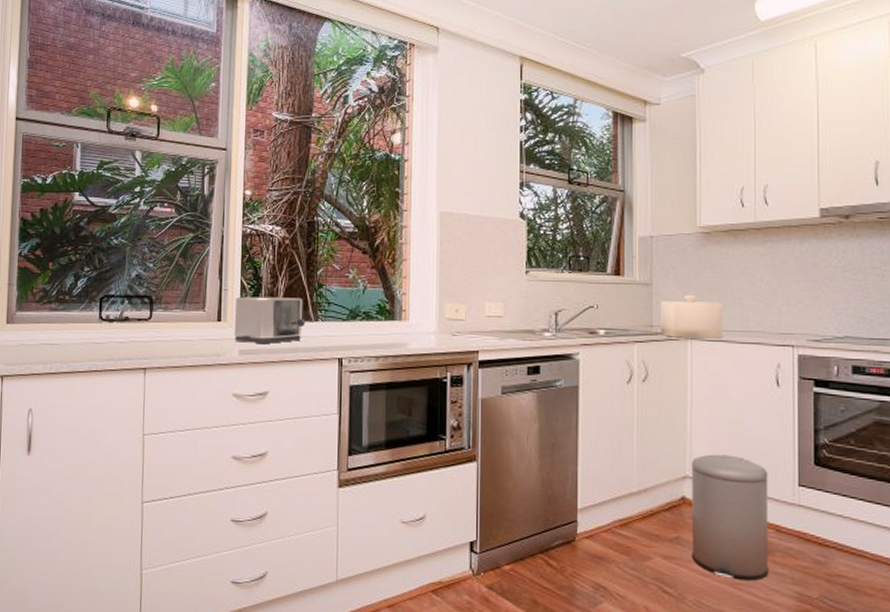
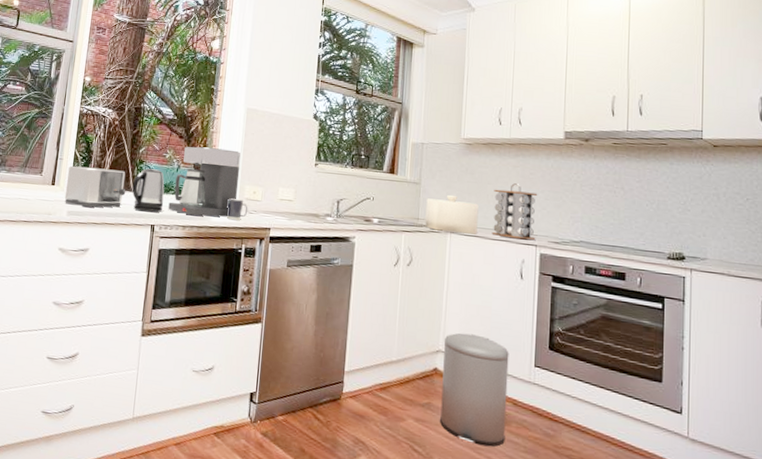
kettle: none [312,293,351,344] -> present [132,168,165,213]
coffee maker: none [356,262,438,344] -> present [168,146,241,217]
mug: none [425,320,451,344] -> present [226,198,248,220]
spice rack: none [739,275,792,342] -> present [491,183,538,241]

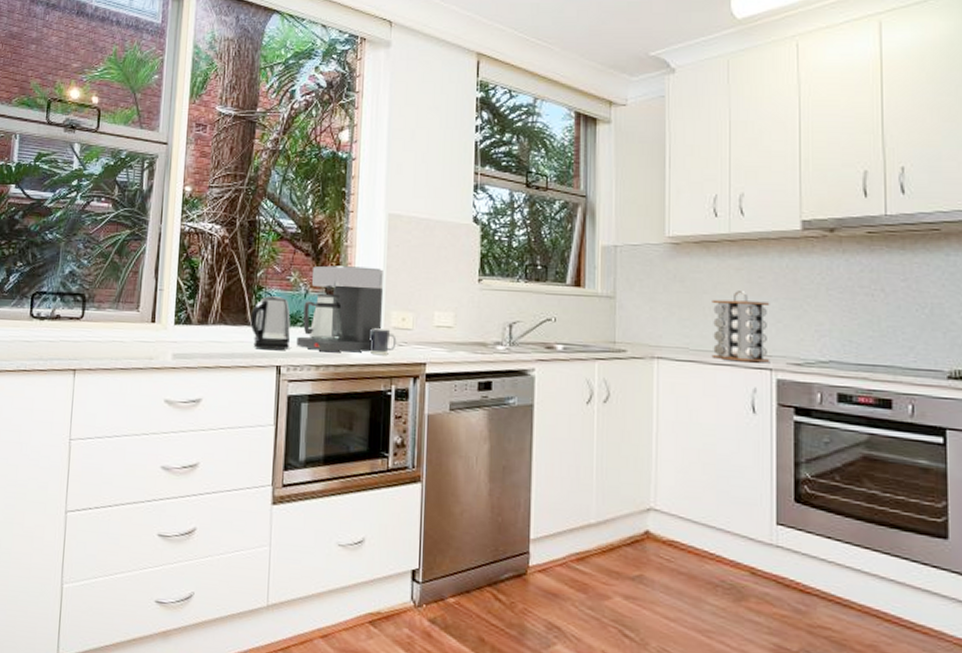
toaster: present [64,165,126,208] -> none [168,297,243,349]
canister: present [425,195,479,235] -> none [624,311,693,359]
pedal bin: present [440,333,509,447] -> none [656,485,742,628]

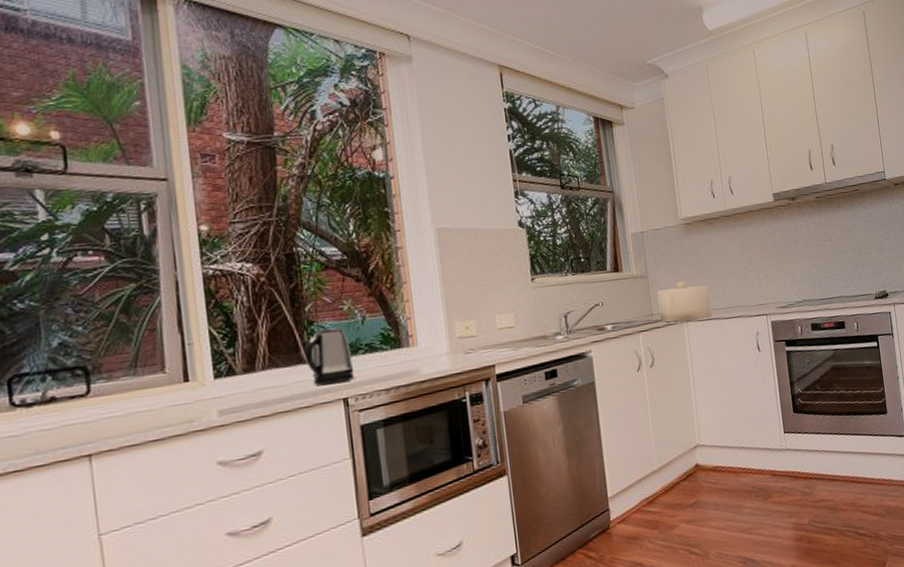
coffee maker: present [296,265,384,352] -> none [360,282,448,375]
mug: present [369,328,397,355] -> none [436,340,464,366]
canister: none [624,311,693,359] -> present [657,282,712,323]
spice rack: present [711,291,770,364] -> none [719,256,765,314]

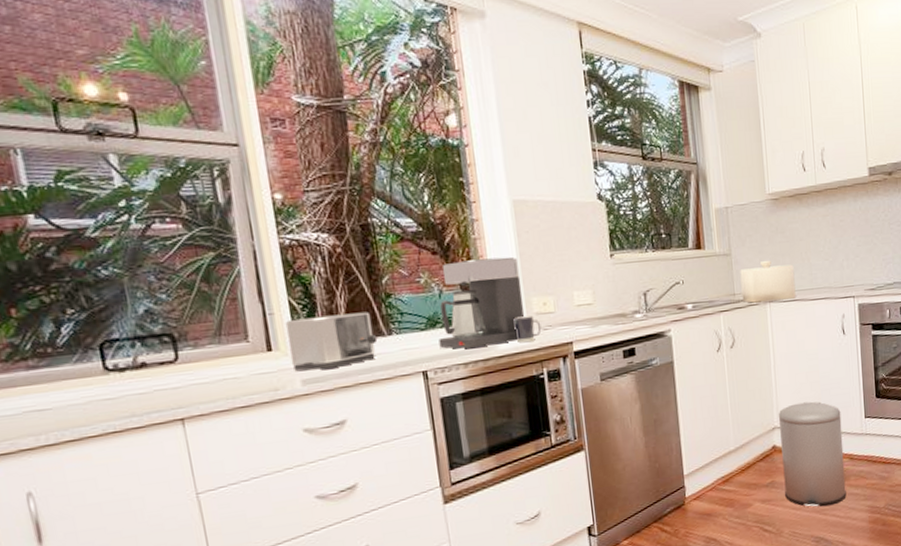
toaster: none [204,339,299,402] -> present [285,312,378,371]
kettle: present [305,327,355,386] -> none [383,301,434,358]
coffee maker: none [360,282,448,375] -> present [438,256,525,349]
mug: none [436,340,464,366] -> present [513,315,542,342]
pedal bin: none [699,418,771,527] -> present [778,401,847,508]

